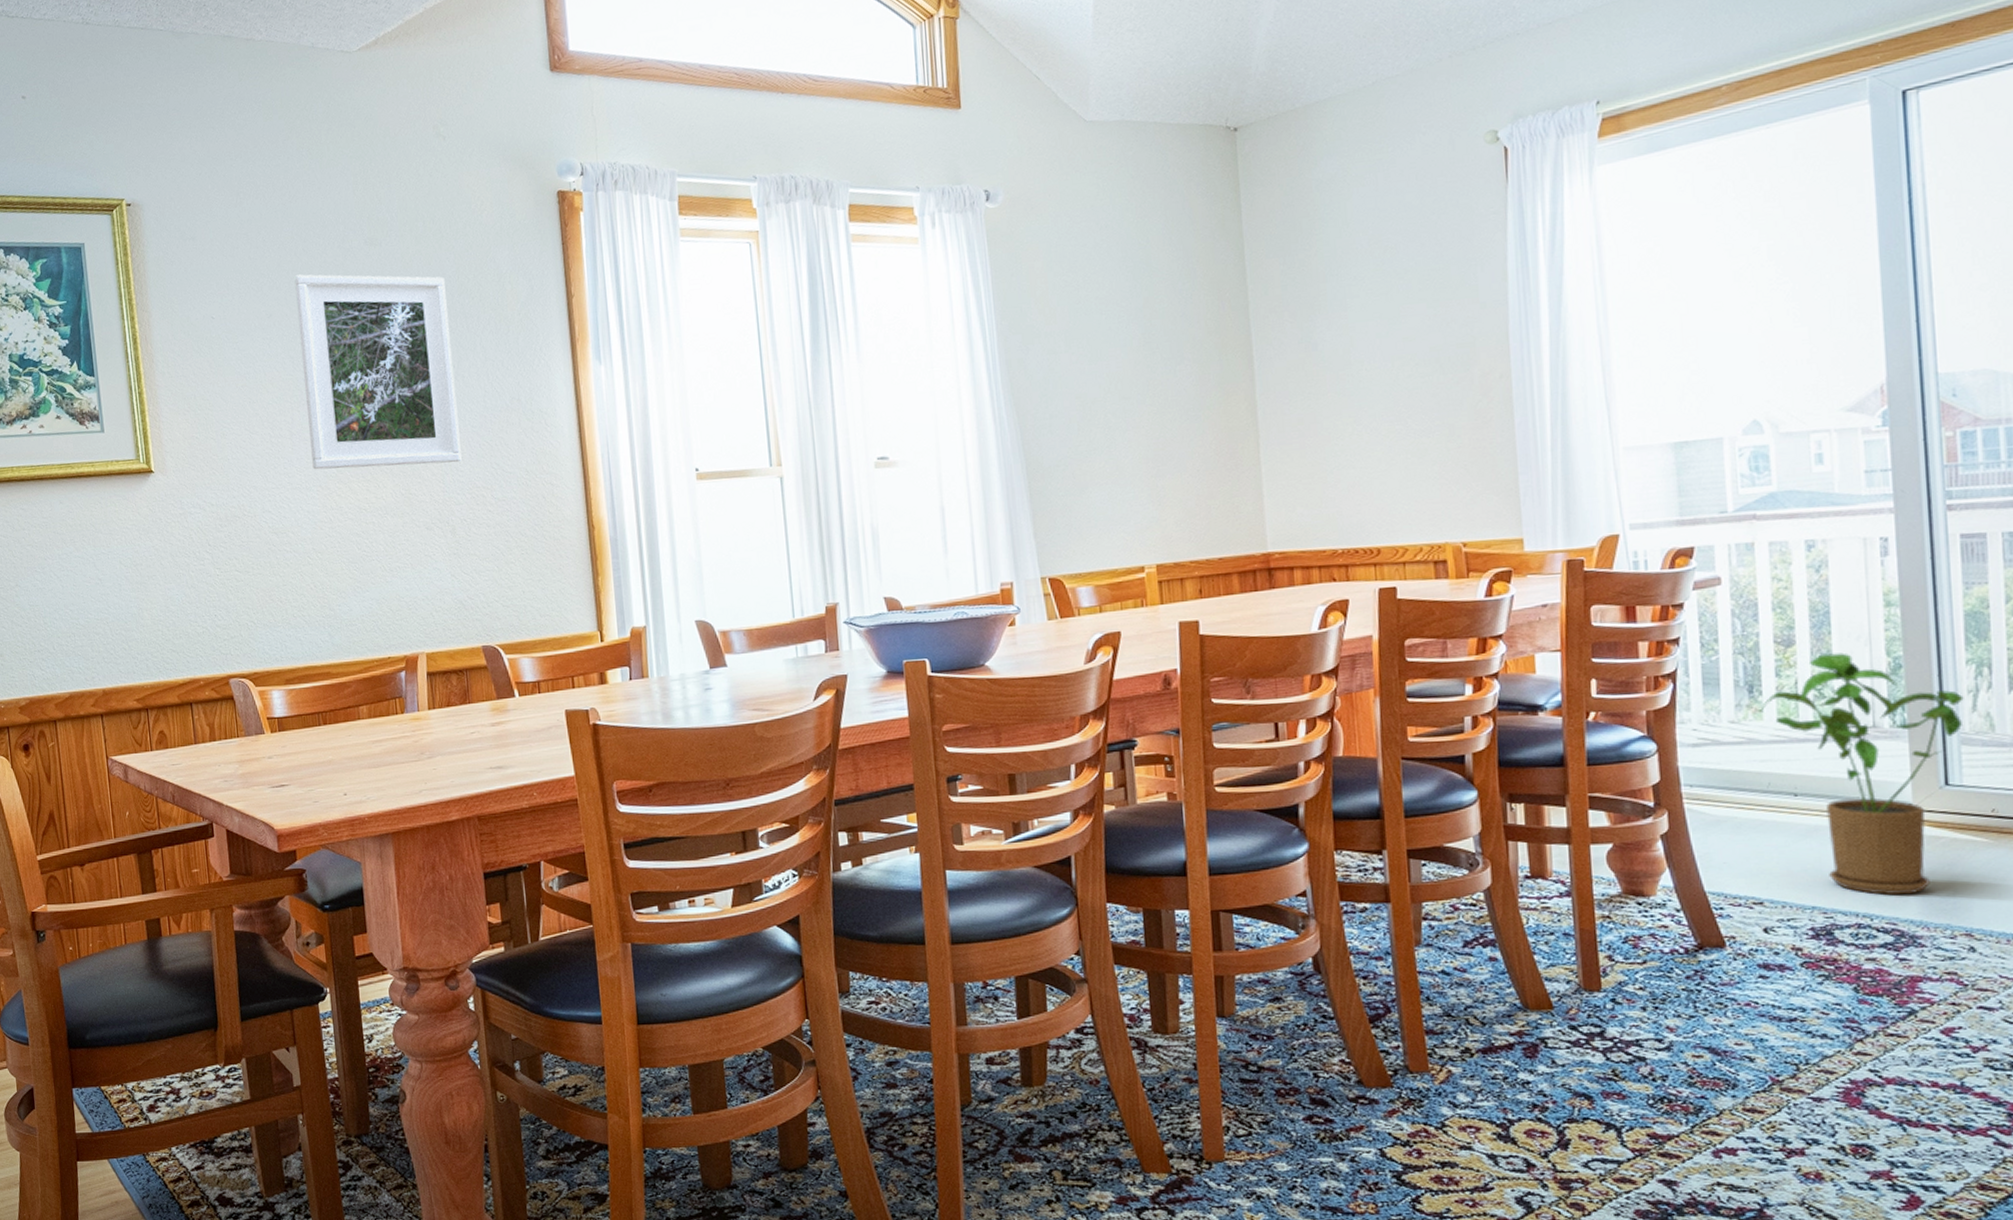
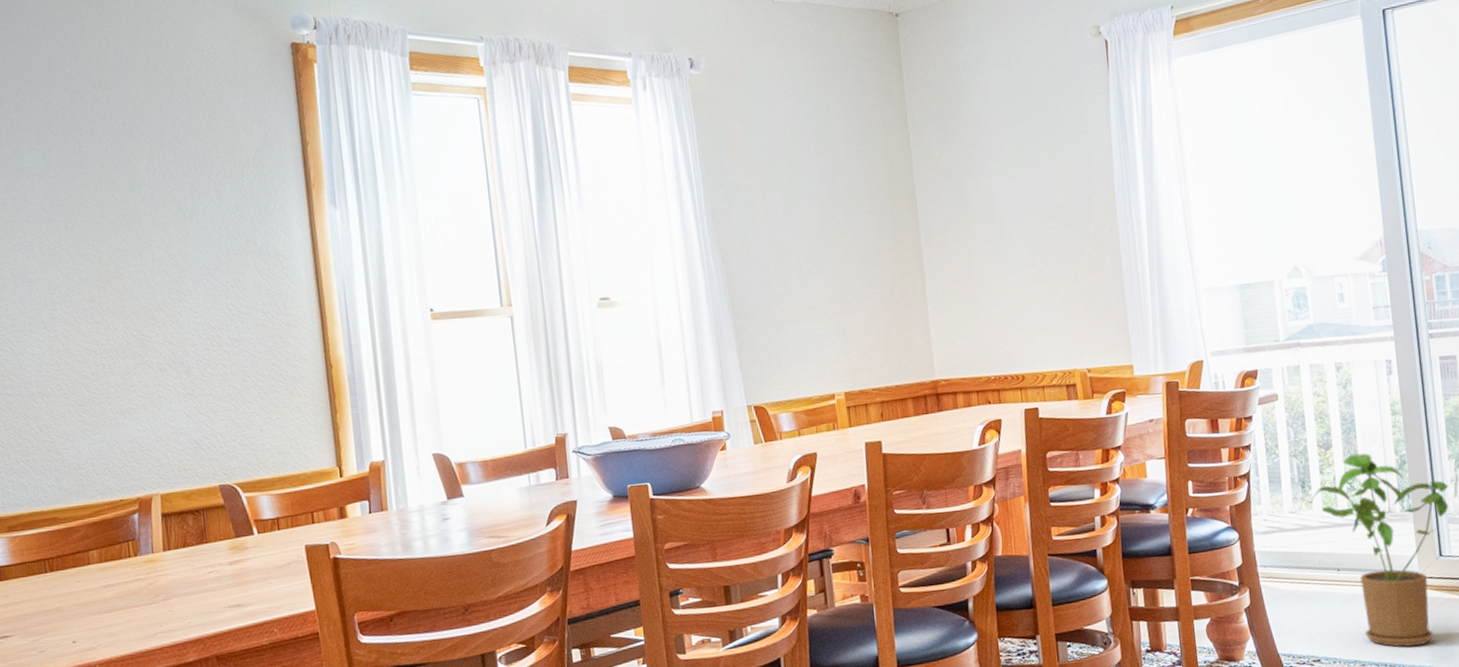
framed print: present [294,274,462,470] -> none [17,115,196,312]

